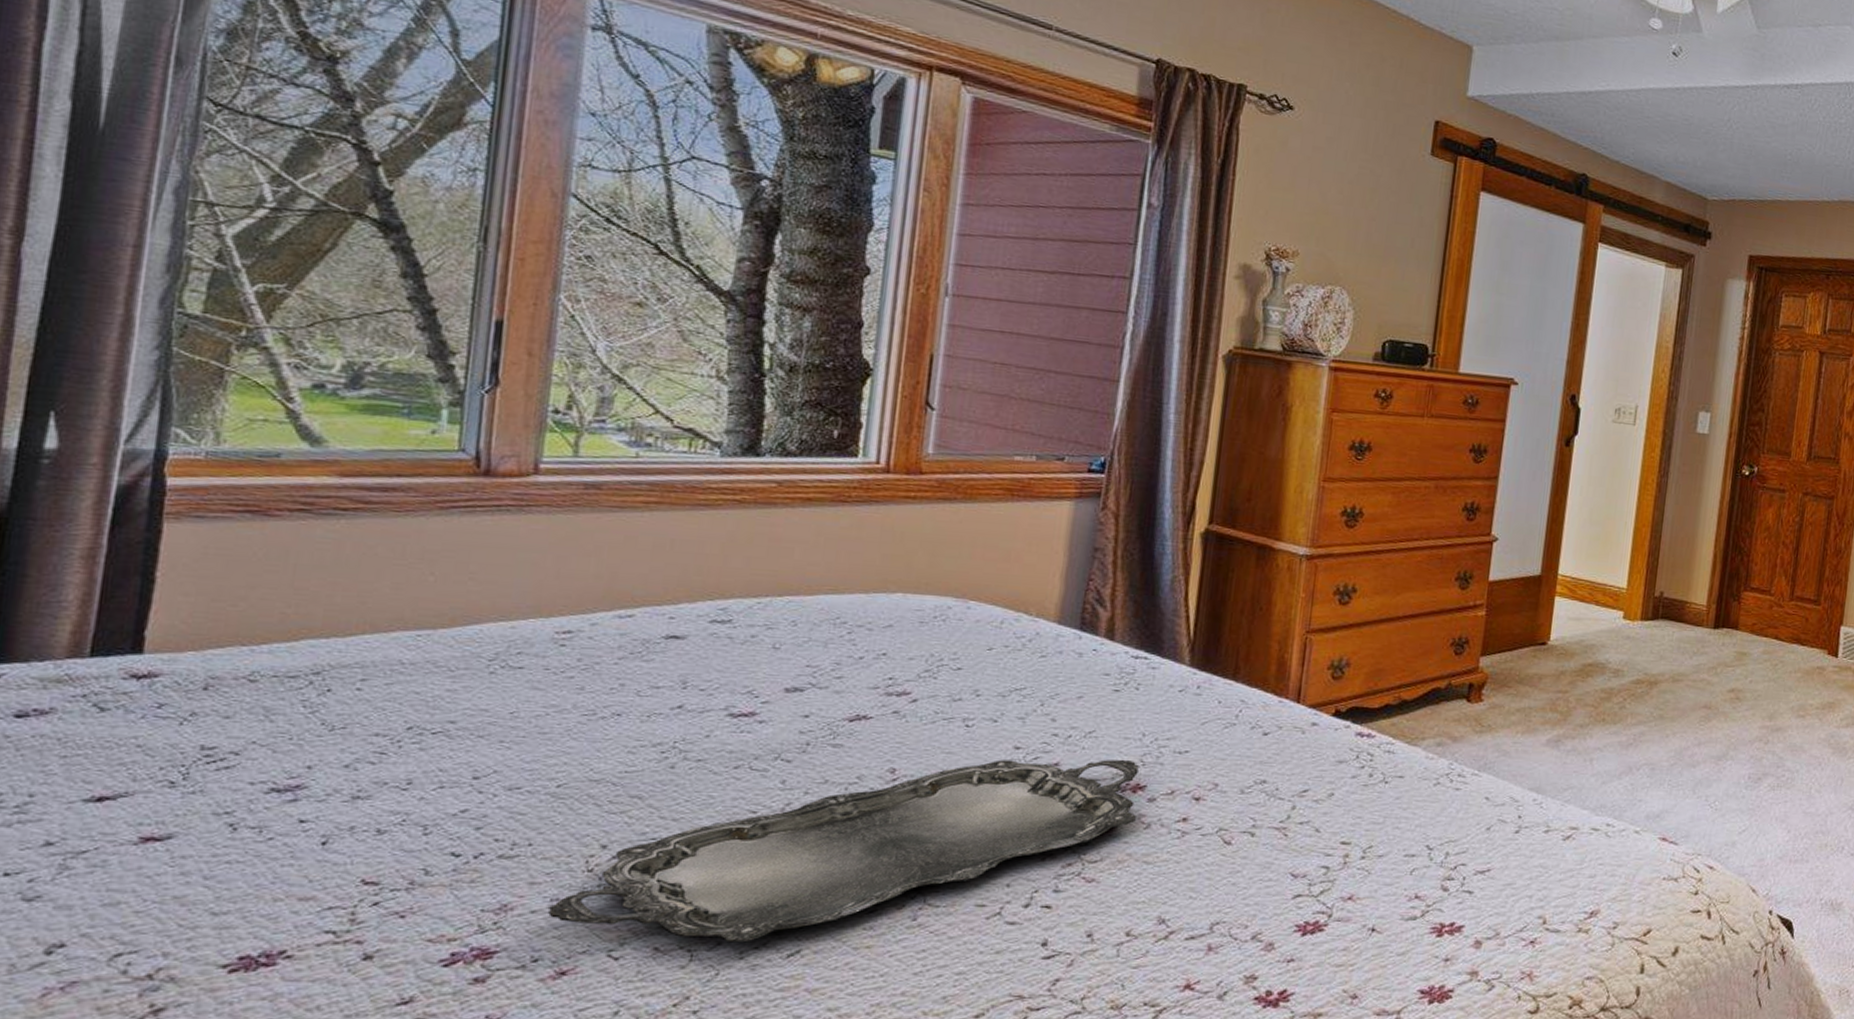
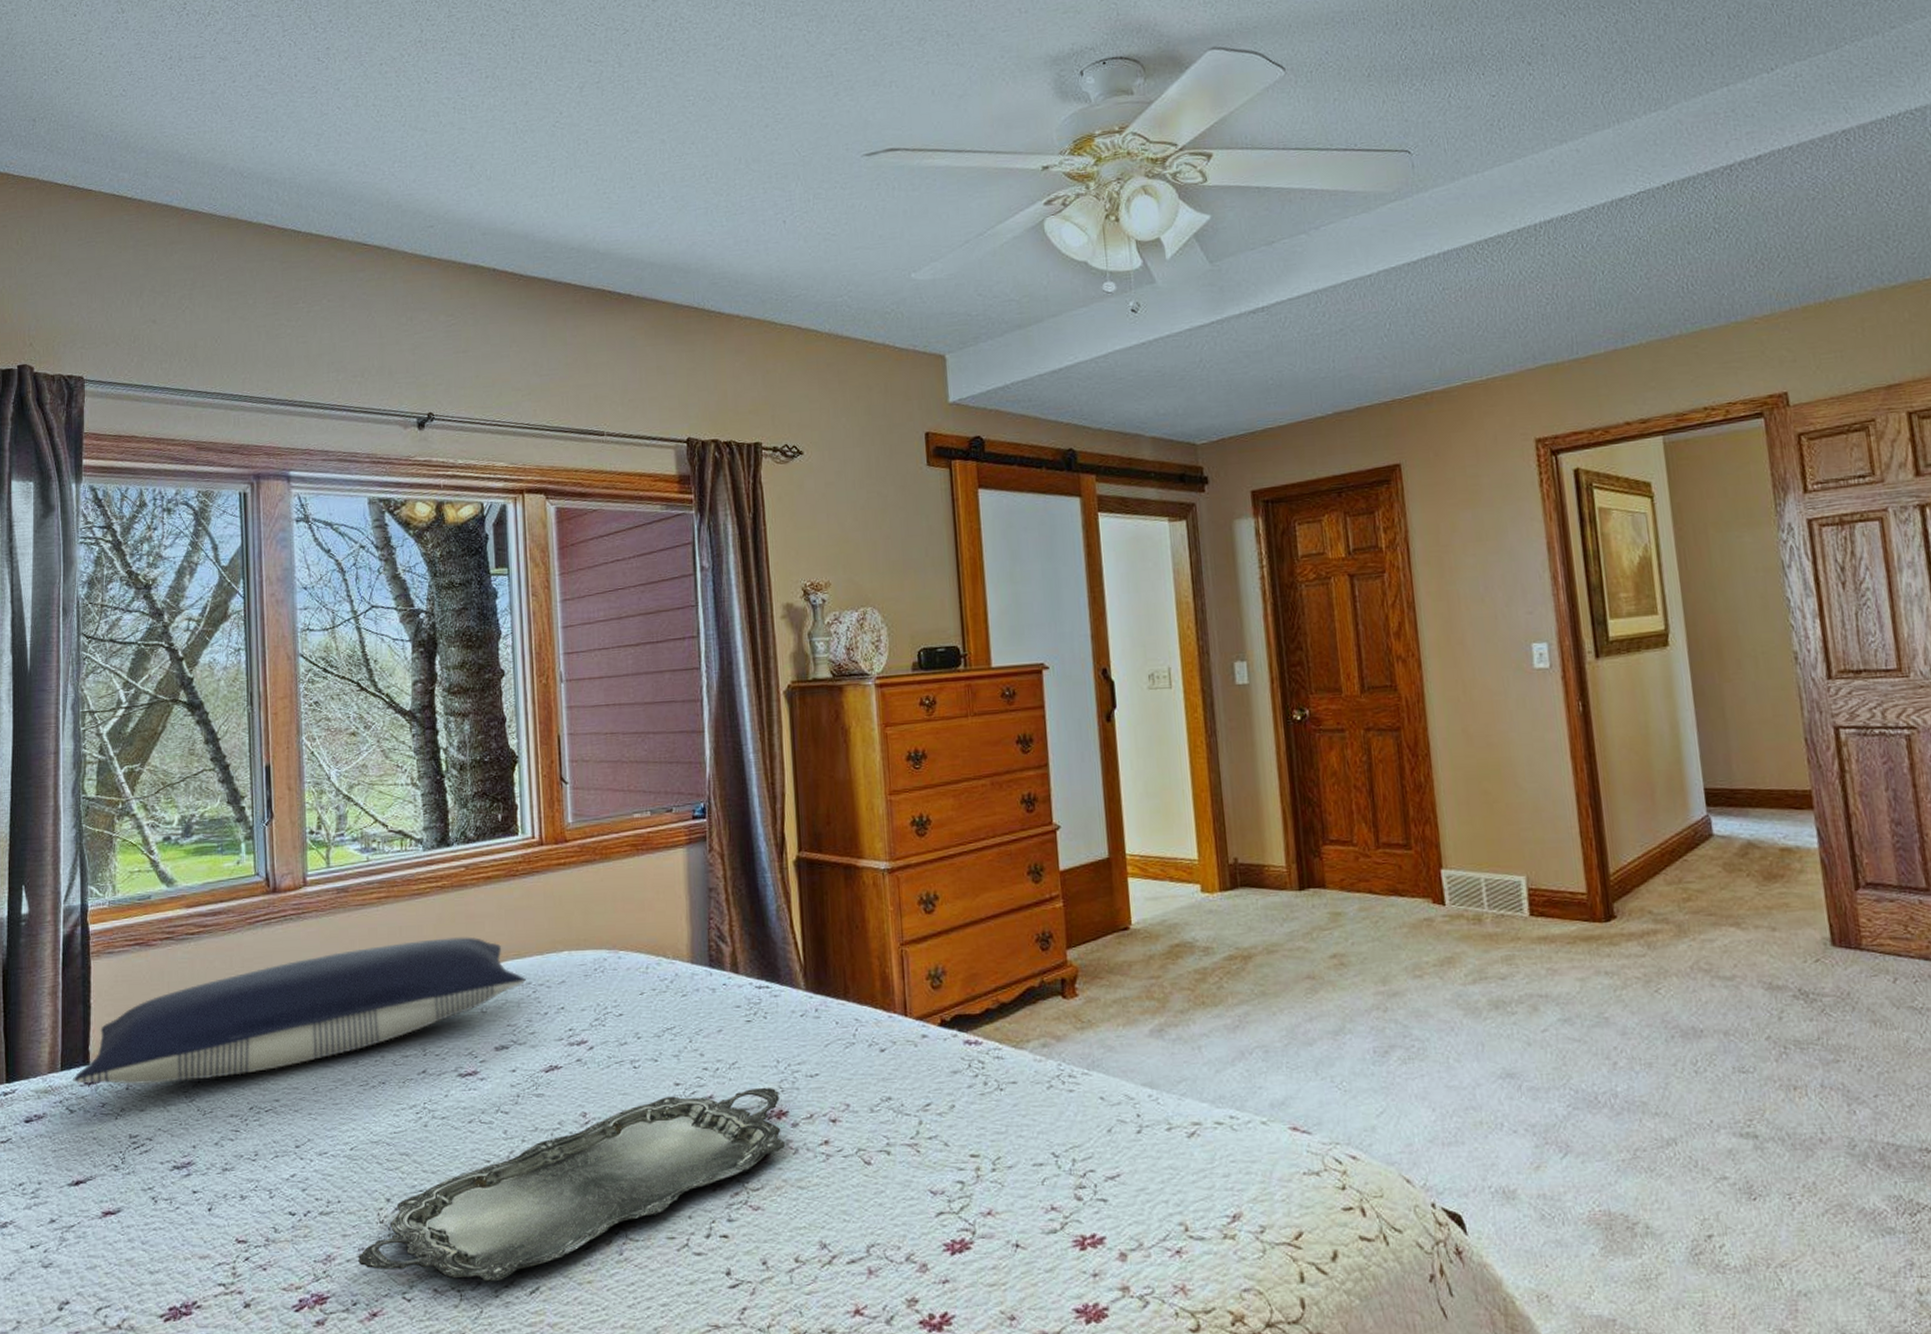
pillow: none [110,557,841,689] -> present [73,937,526,1085]

